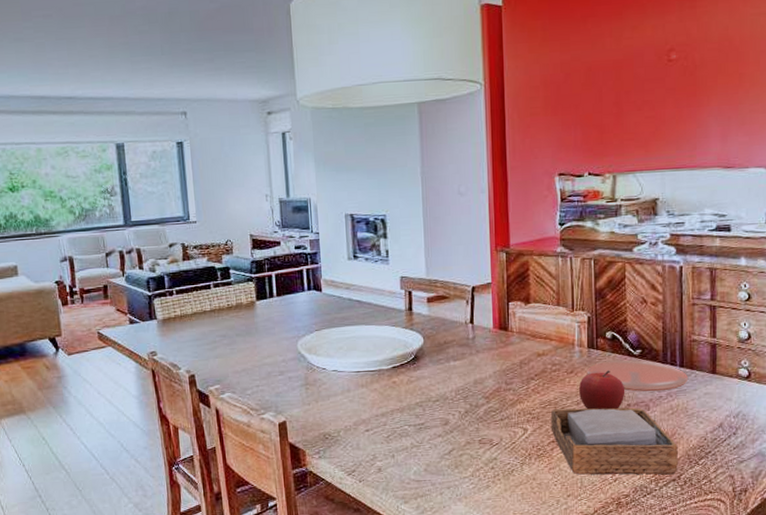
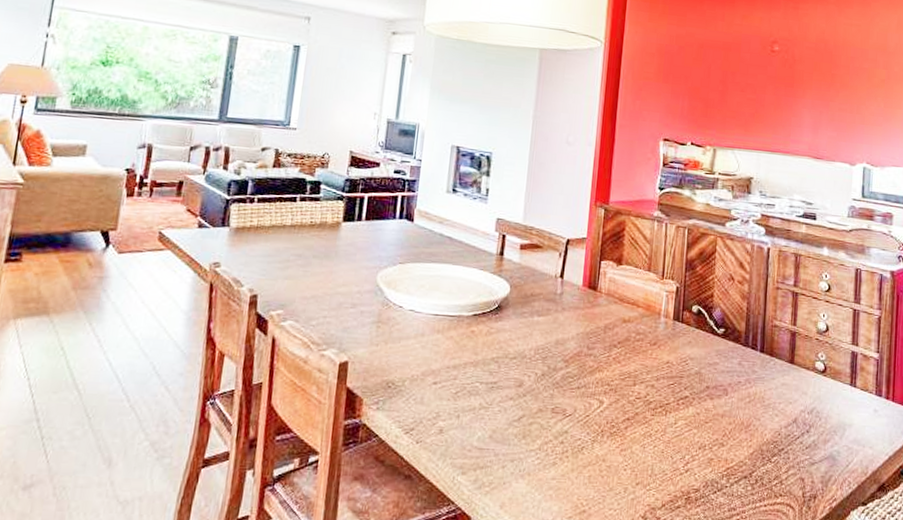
napkin holder: present [550,407,678,475] -> none [627,383,752,471]
fruit: present [579,370,625,410] -> none [660,347,706,391]
plate: present [586,359,689,392] -> none [669,336,768,376]

